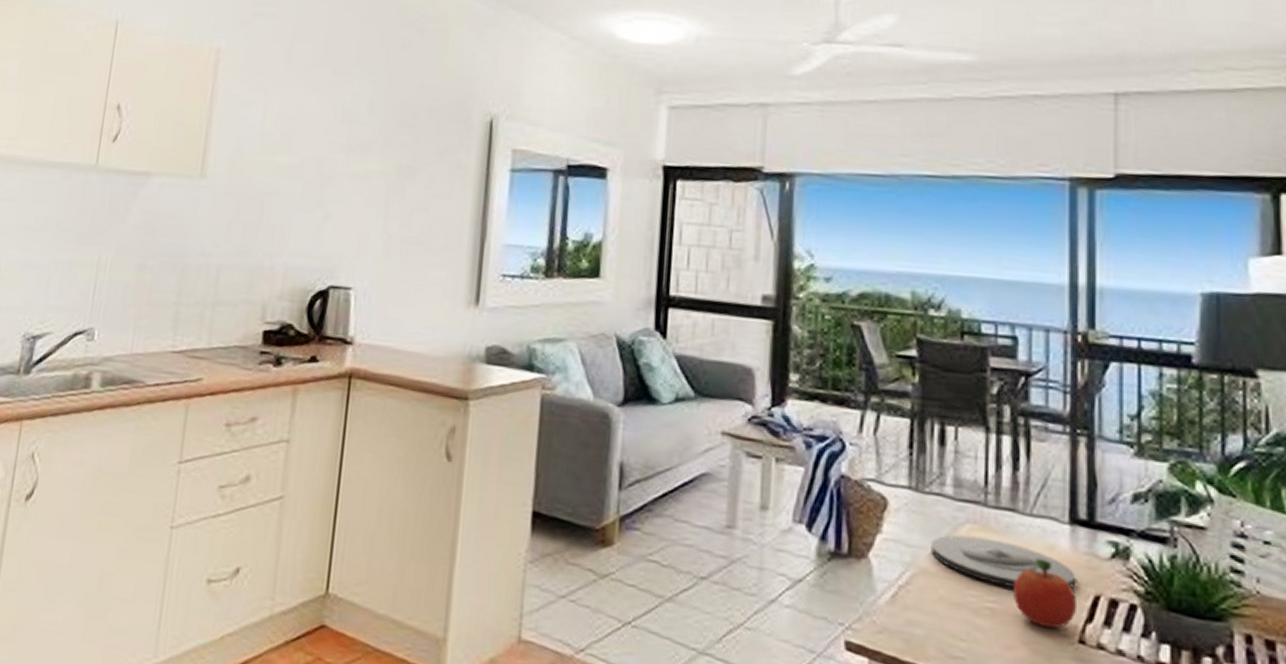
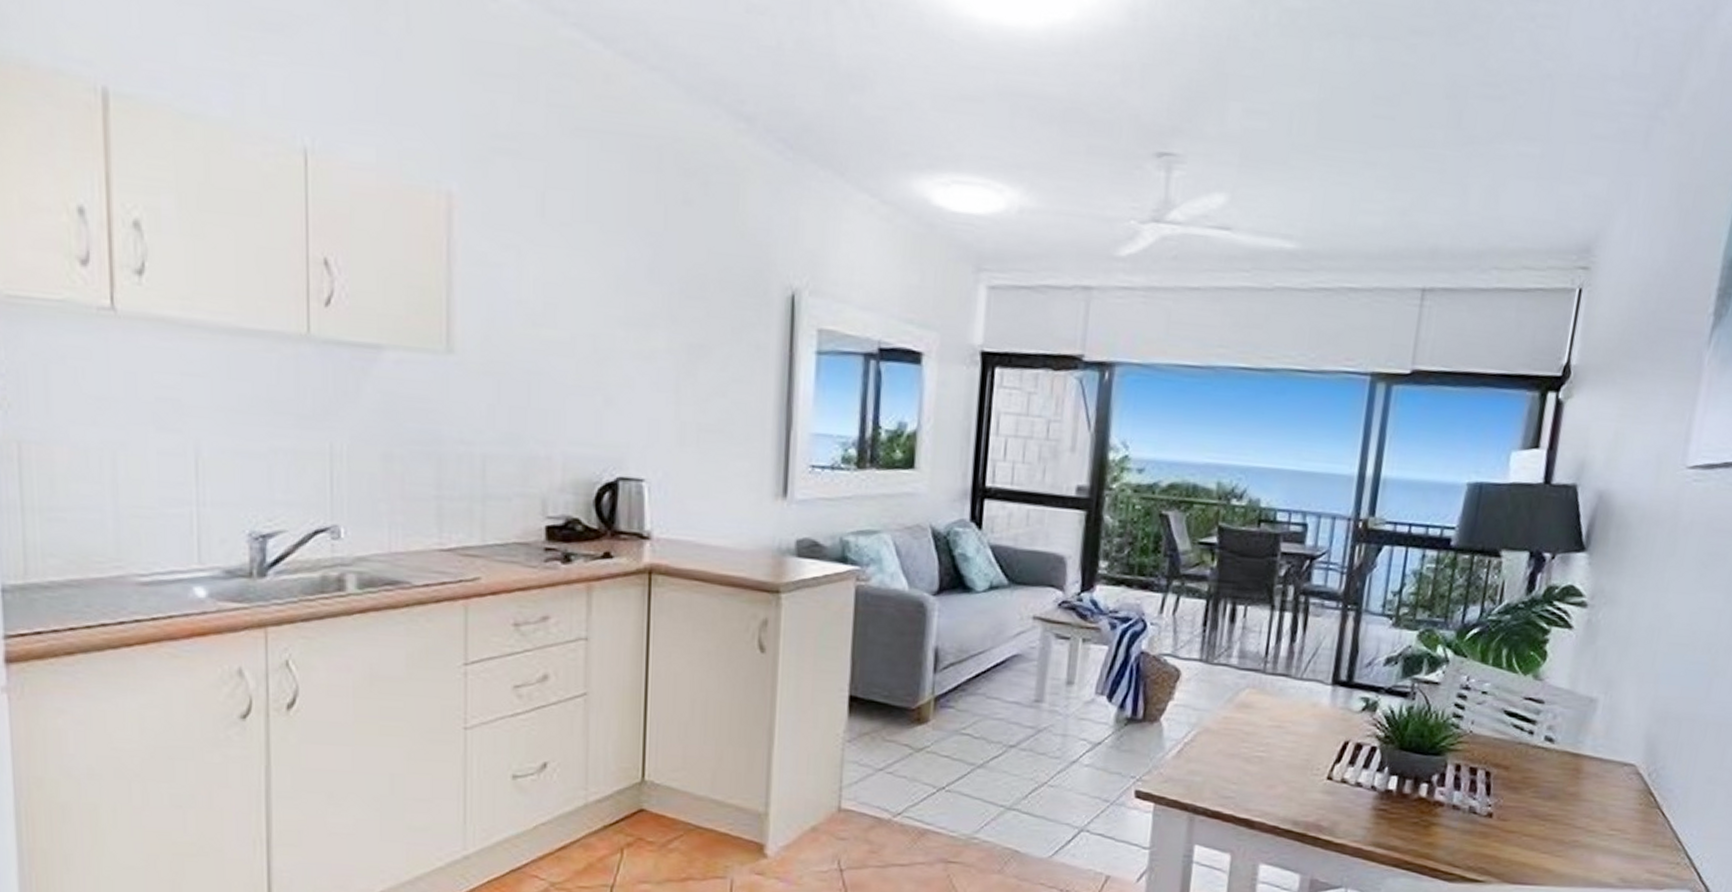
plate: present [931,534,1075,588] -> none [1214,698,1331,739]
fruit: present [1014,558,1078,629] -> none [1279,715,1330,770]

